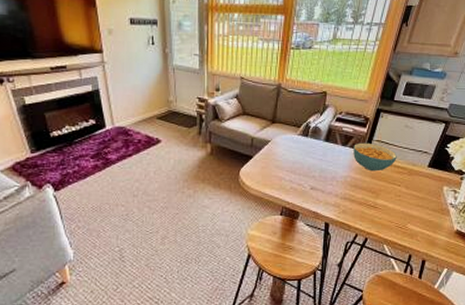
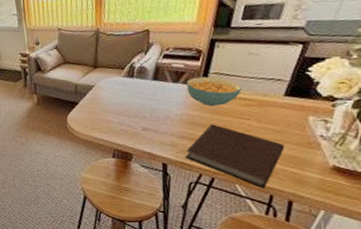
notebook: none [345,188,424,249] -> present [184,124,285,189]

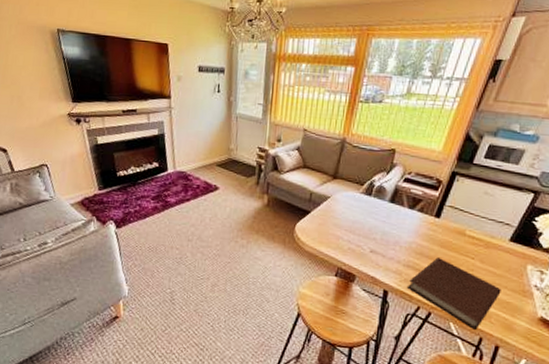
cereal bowl: present [186,76,242,107] -> none [421,206,472,240]

